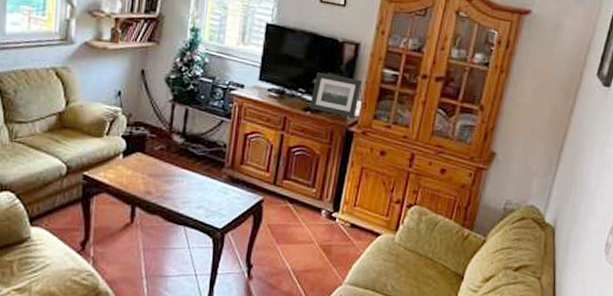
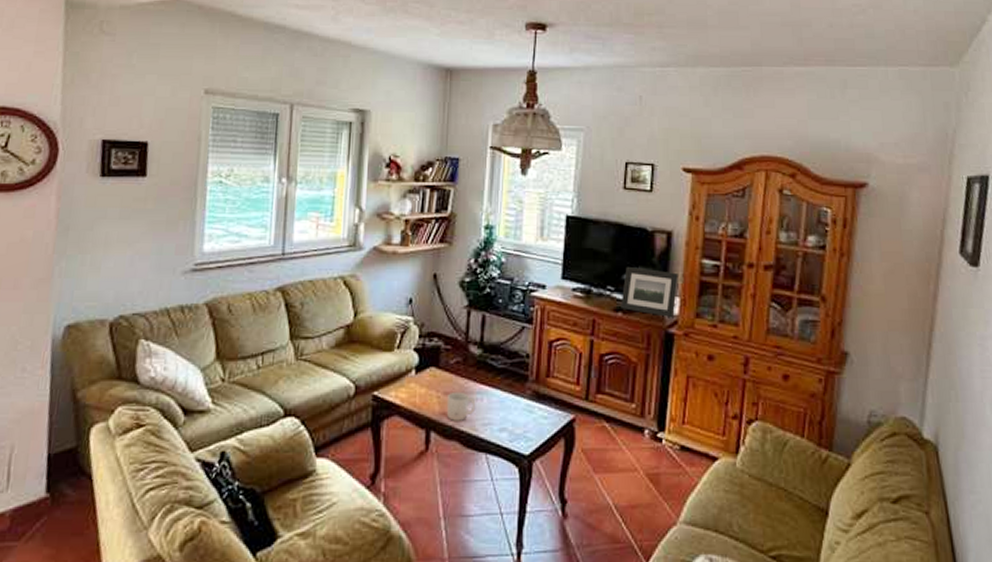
mug: none [150,174,177,199] -> present [446,391,476,421]

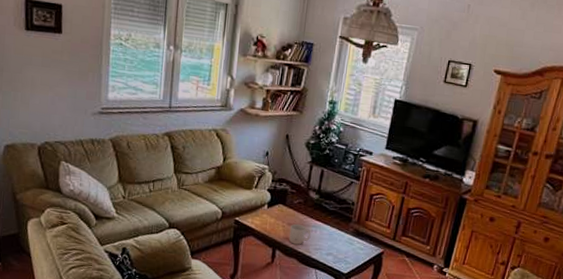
picture frame: present [621,267,680,317] -> none [428,145,478,186]

